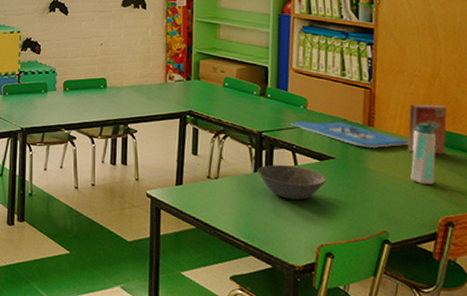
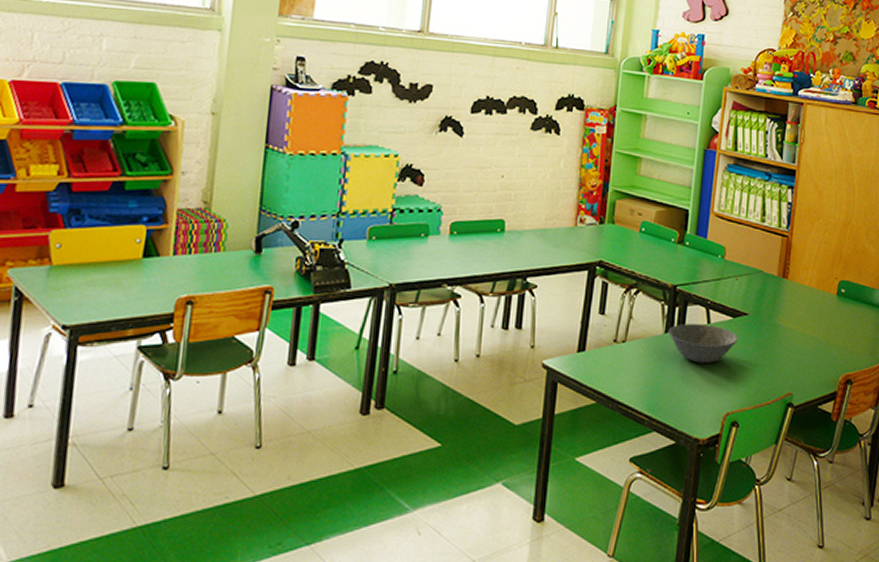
board game: present [291,121,410,148] -> none [707,272,819,302]
book: present [407,105,447,154] -> none [816,254,855,307]
water bottle: present [410,121,440,184] -> none [818,272,848,340]

